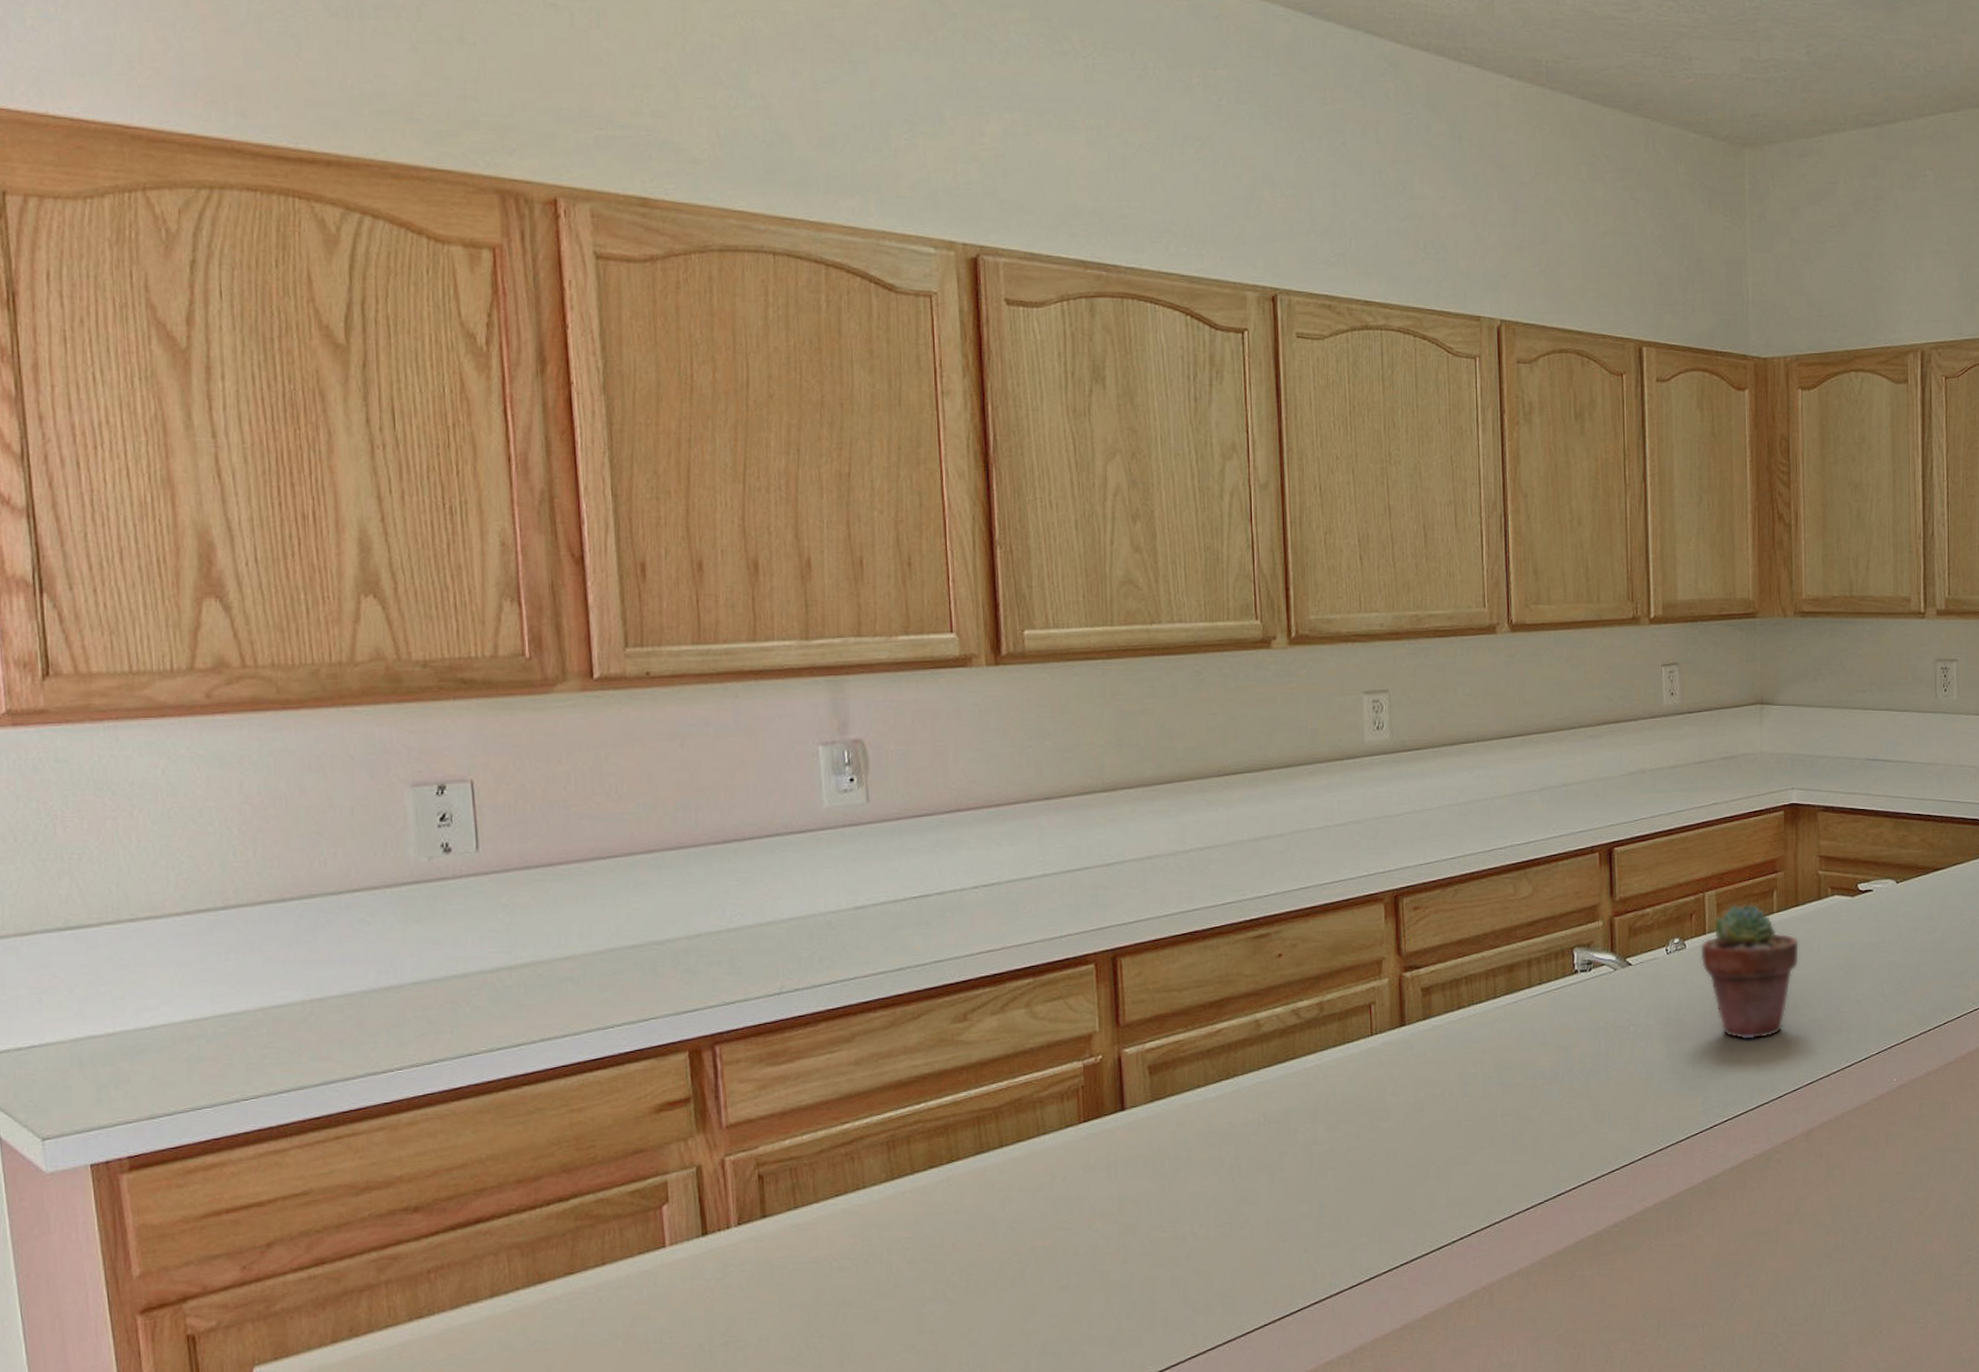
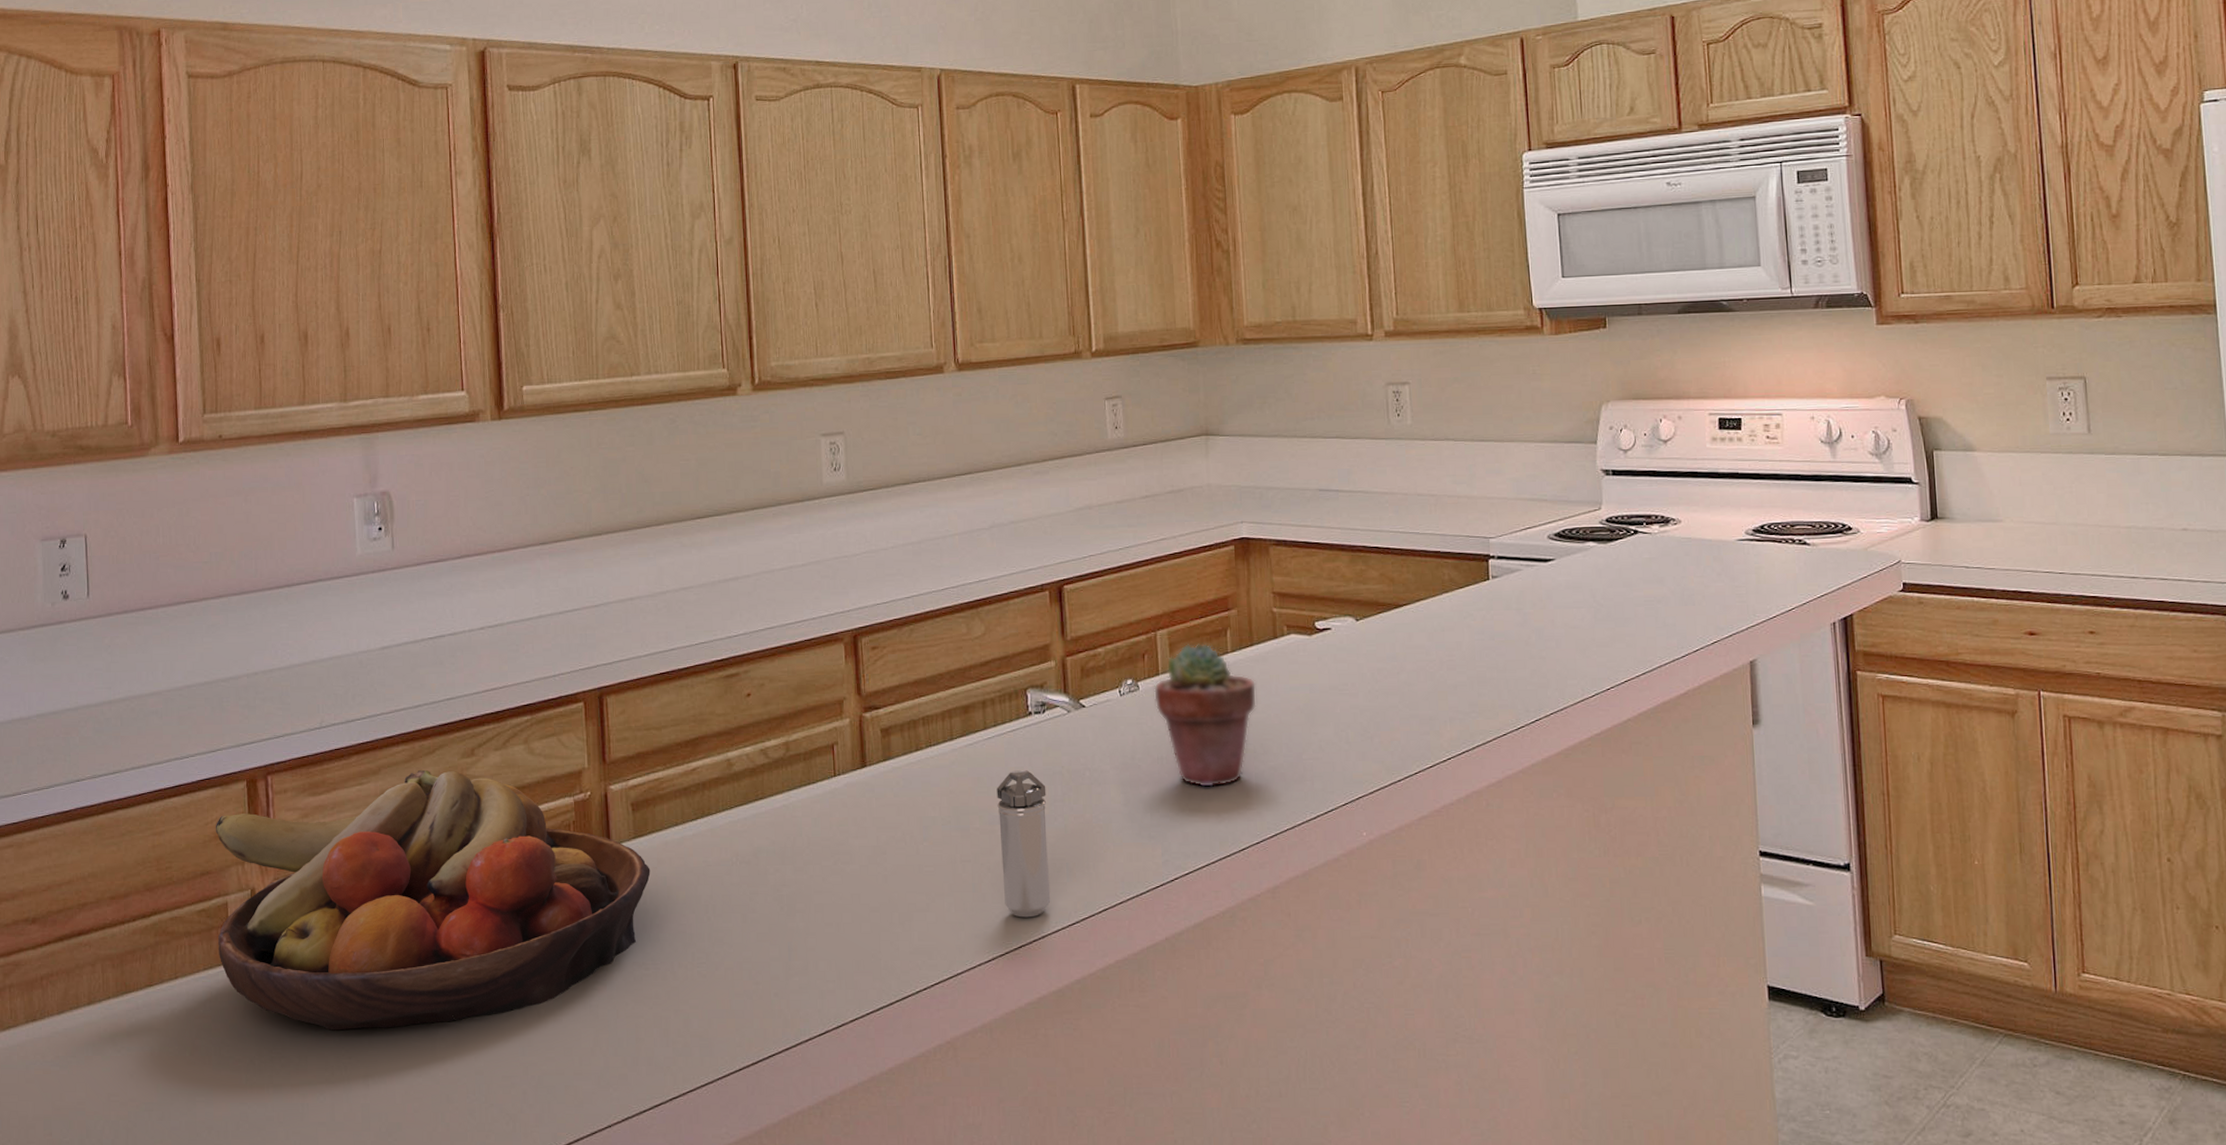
fruit bowl: none [649,1036,1169,1310] -> present [215,769,651,1031]
shaker: none [1540,1026,1591,1167] -> present [996,770,1051,918]

